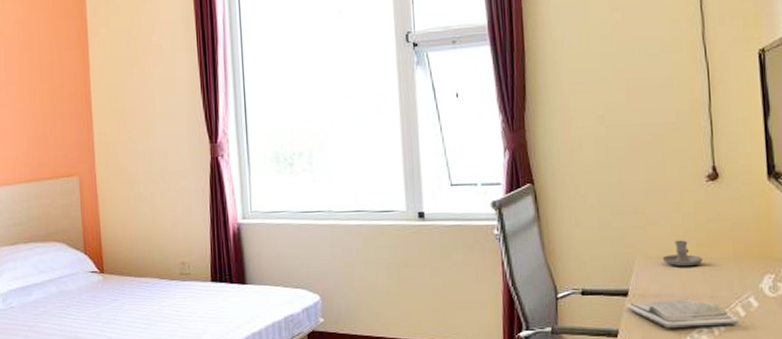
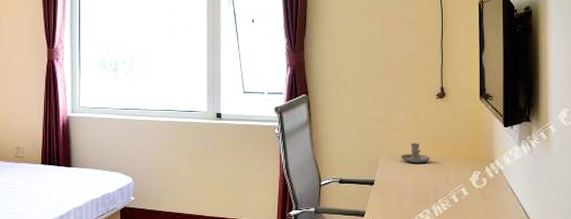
book: present [626,299,739,329] -> none [372,188,453,211]

